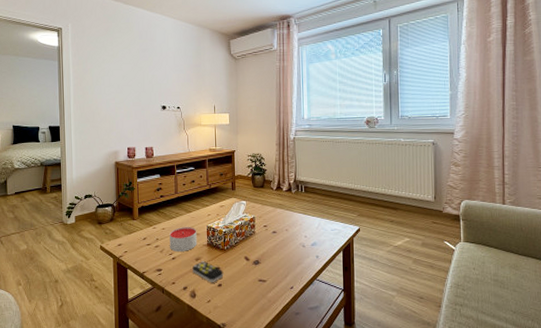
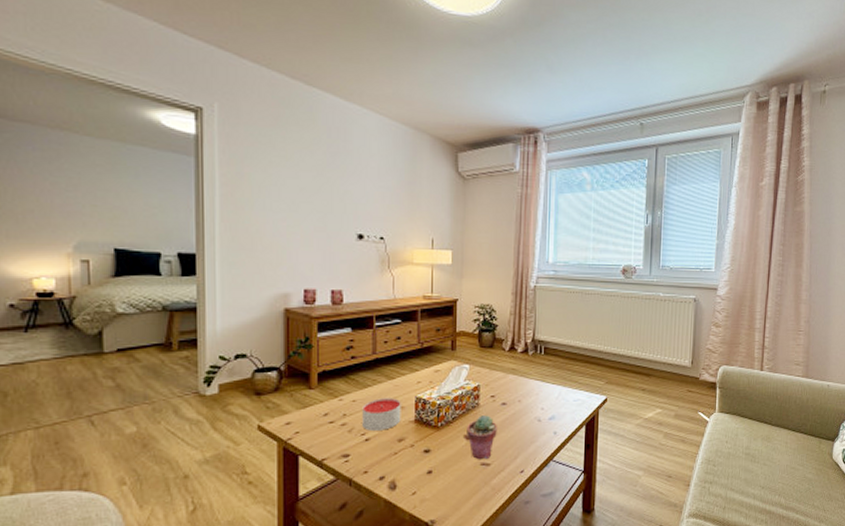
remote control: present [192,261,224,283] -> none [393,442,435,470]
potted succulent: none [246,241,270,277] -> present [467,415,497,460]

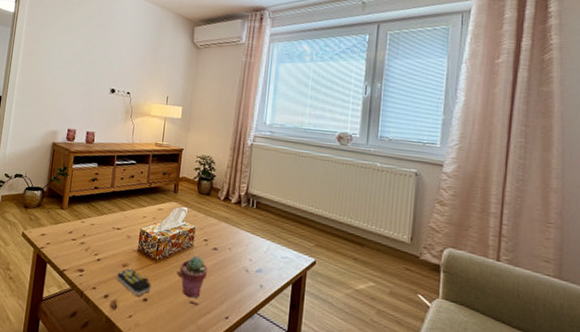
candle: present [362,398,401,431] -> none [96,225,129,254]
remote control: none [393,442,435,470] -> present [117,268,152,296]

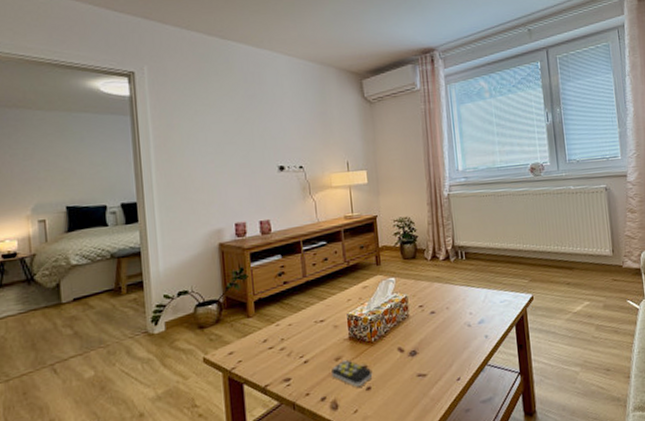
potted succulent: present [180,256,207,299] -> none [399,325,430,372]

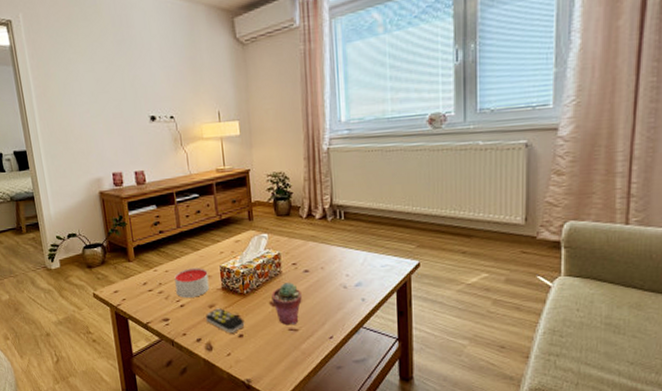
candle: none [298,318,336,353] -> present [174,268,210,298]
potted succulent: none [399,325,430,372] -> present [271,283,302,326]

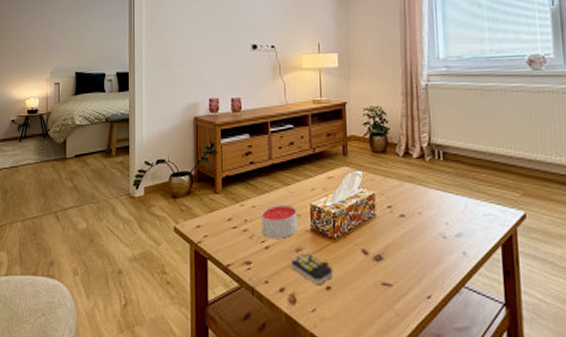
potted succulent: present [271,283,302,326] -> none [364,228,397,279]

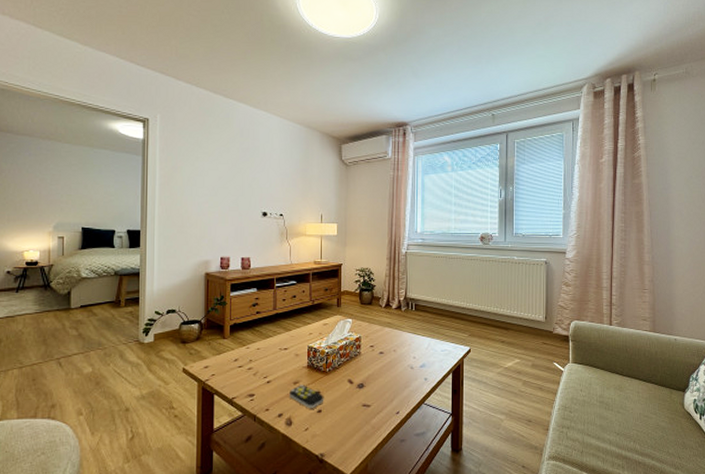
candle: present [261,205,298,239] -> none [265,347,296,374]

